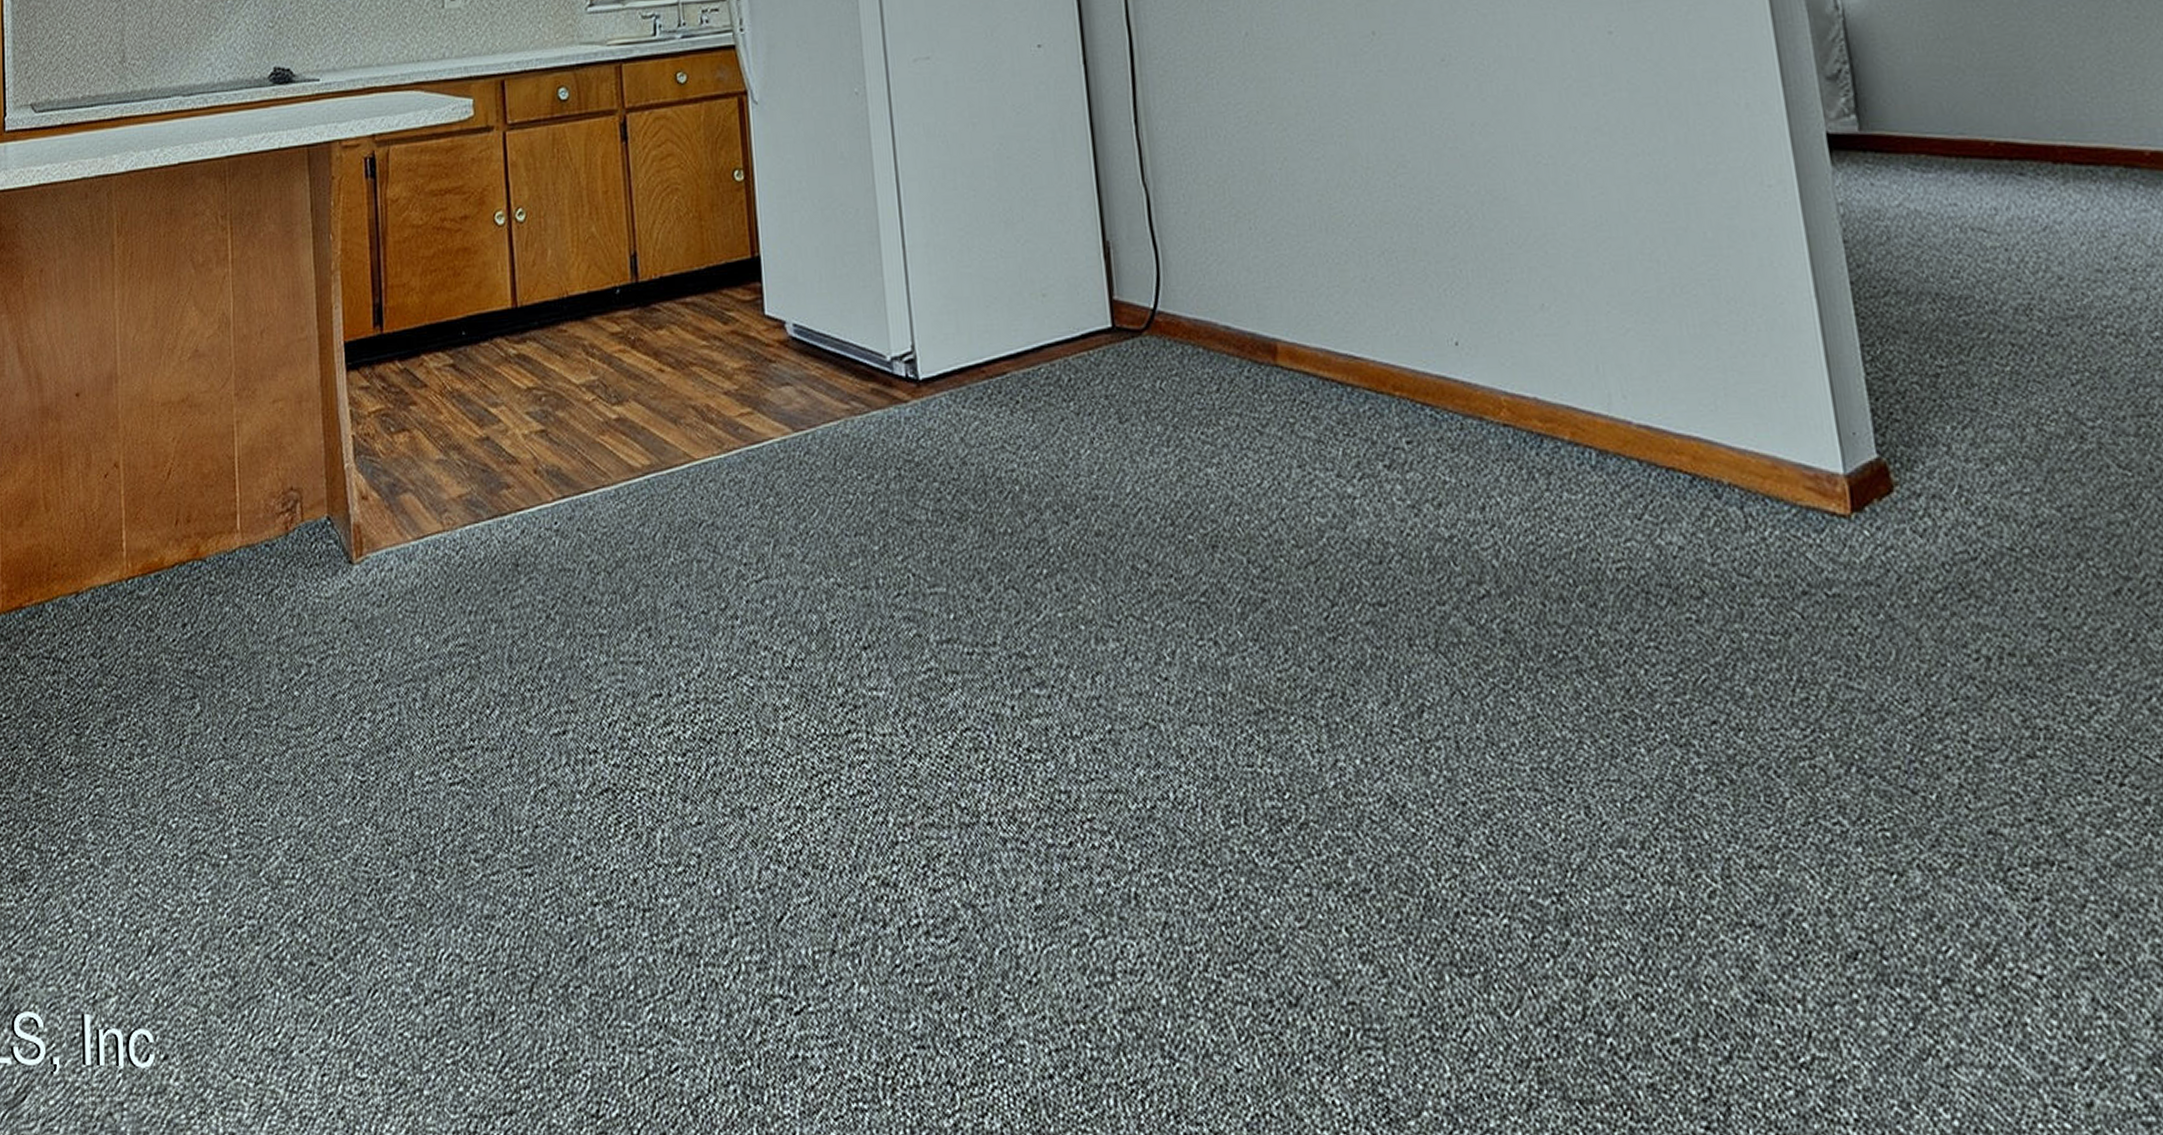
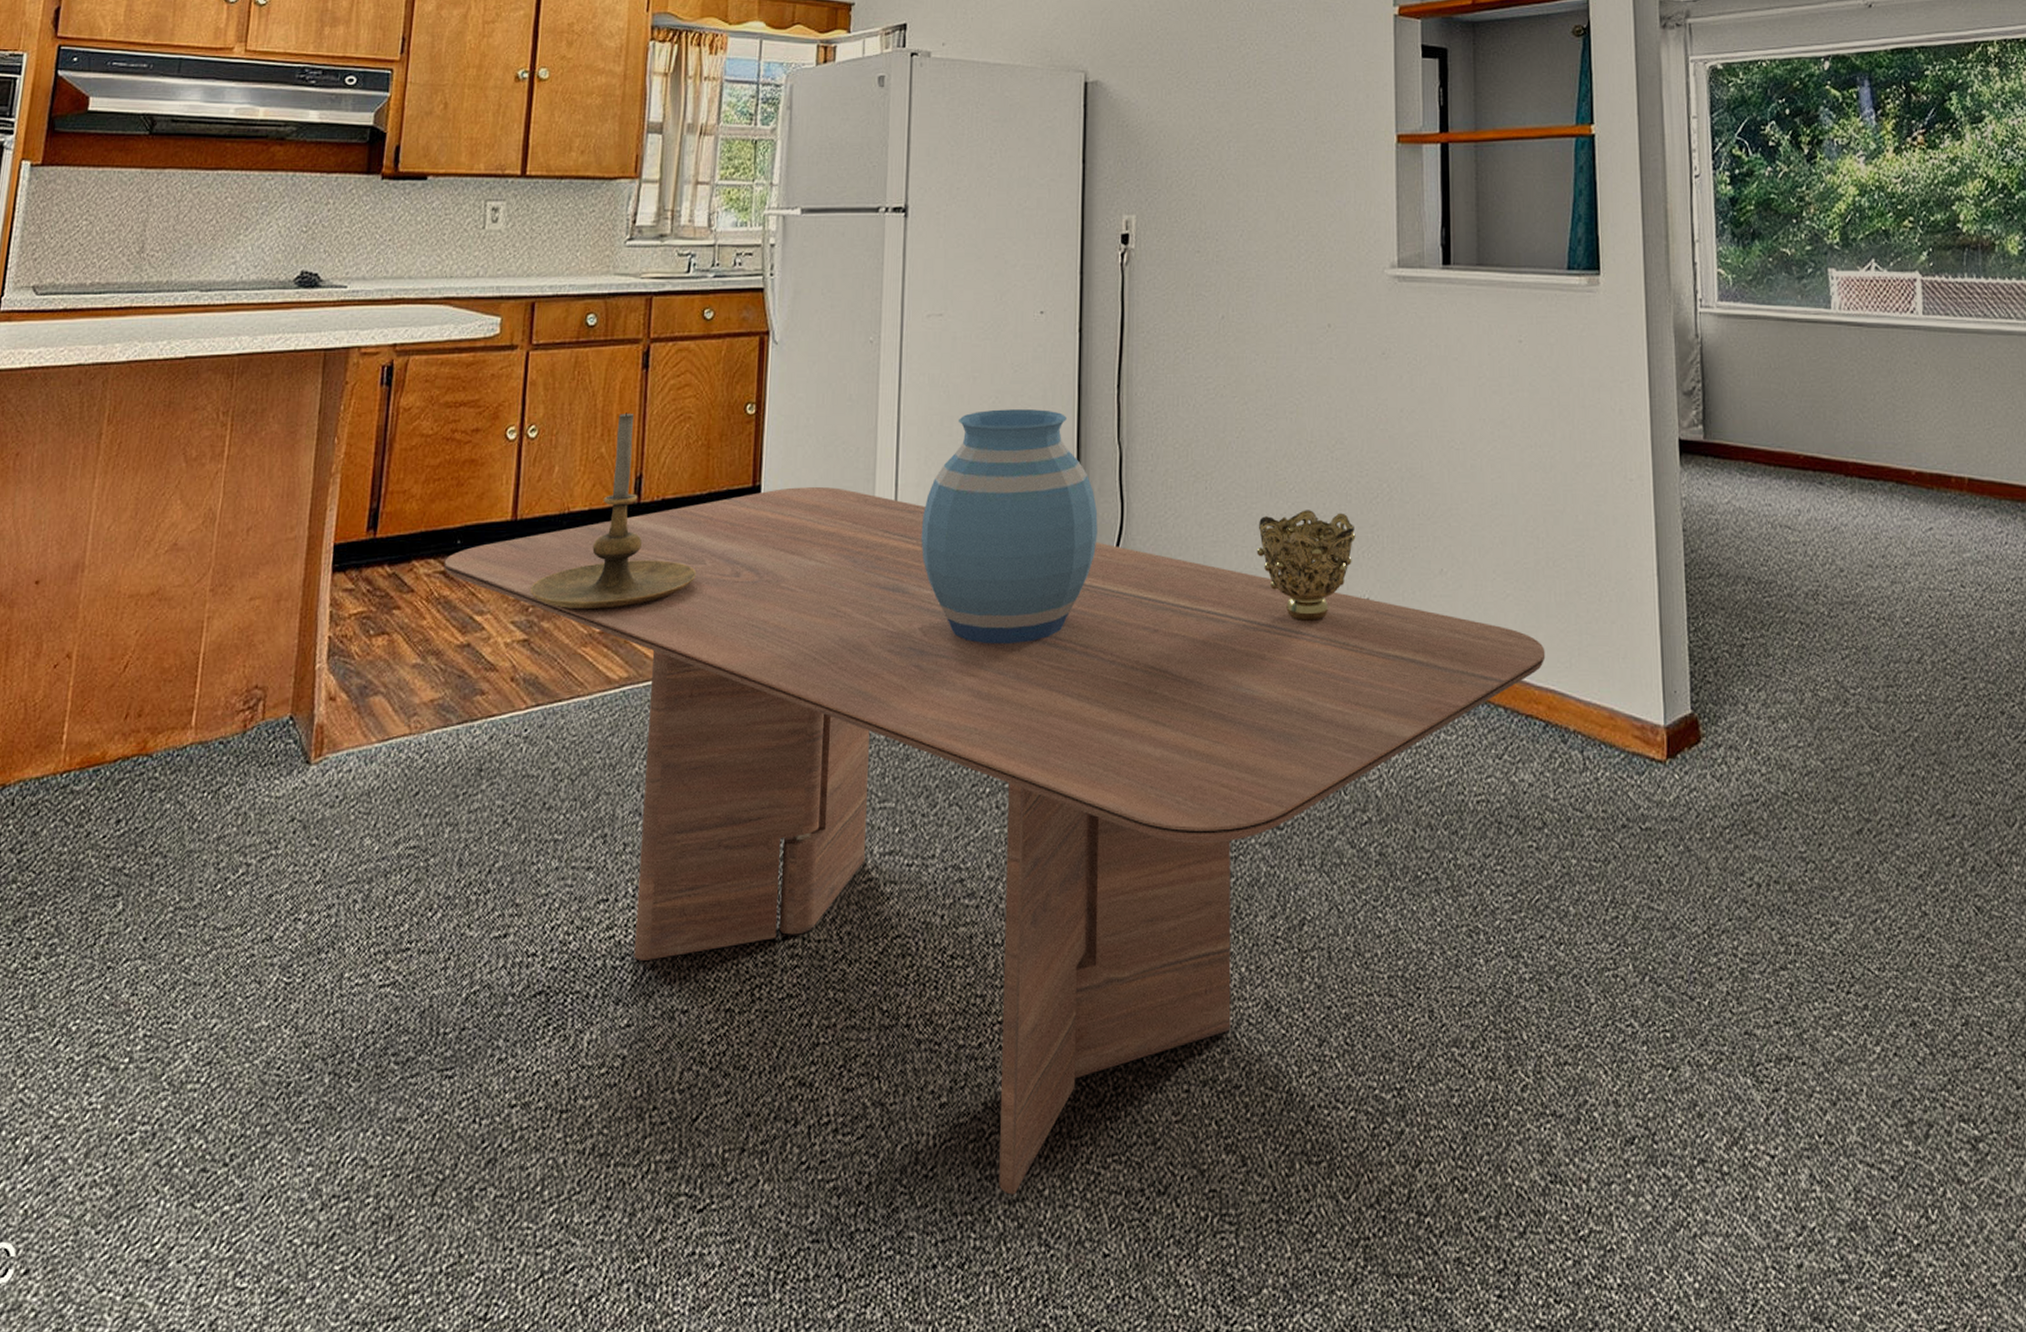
dining table: none [452,253,1684,1003] -> present [444,487,1546,1195]
candle holder: none [540,188,706,396] -> present [530,413,697,609]
vase: none [936,153,1133,414] -> present [921,409,1098,645]
decorative bowl: none [1316,245,1434,371] -> present [1256,510,1356,621]

